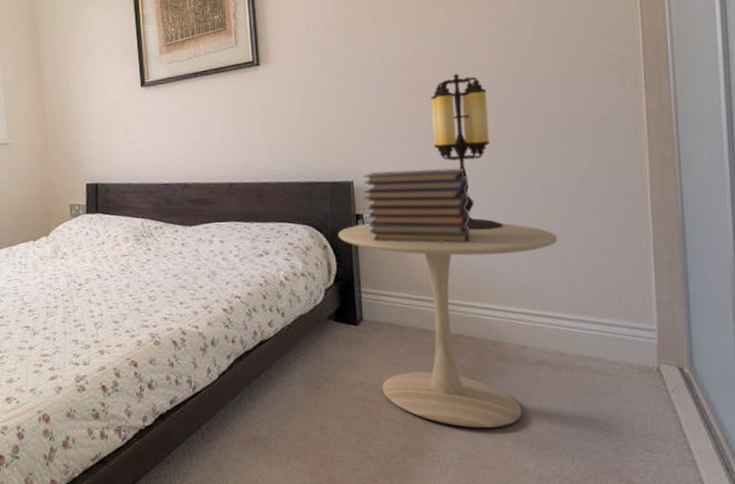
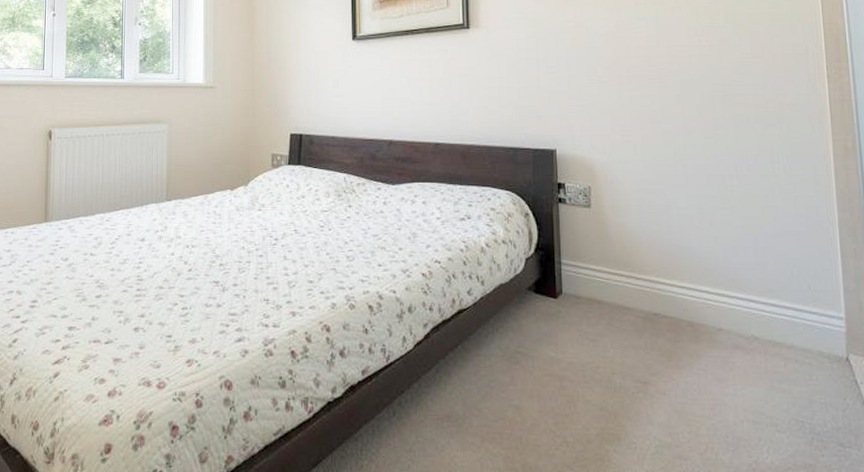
side table: present [338,223,558,428] -> none [540,193,751,414]
book stack: present [363,168,472,244] -> none [566,141,669,220]
table lamp: present [431,73,503,230] -> none [631,50,699,206]

